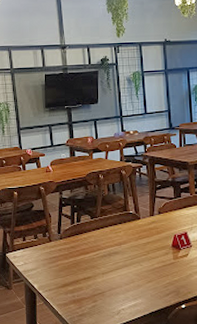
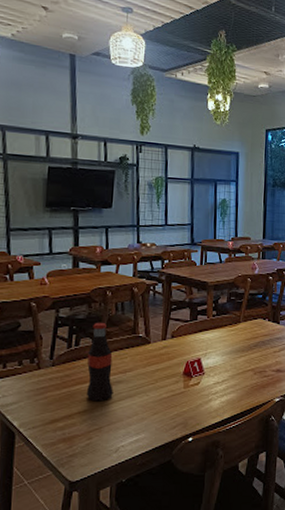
bottle: none [88,201,111,270] -> present [86,322,113,402]

